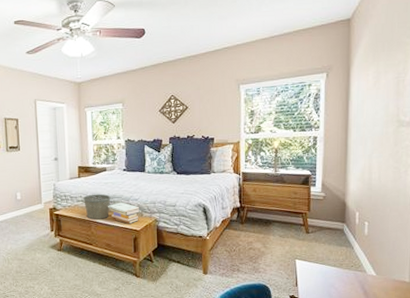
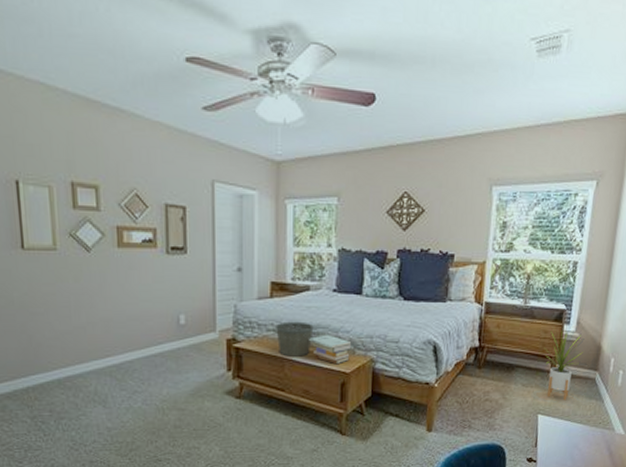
house plant: none [295,189,330,248] -> present [544,326,583,401]

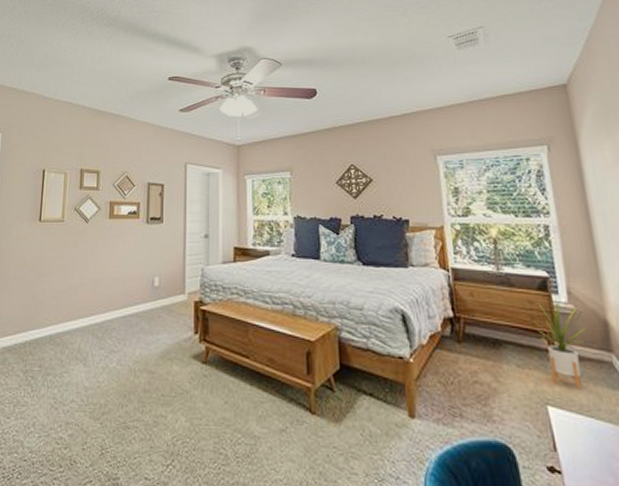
basket: present [276,321,314,357] -> none [239,285,275,322]
books: present [309,335,352,365] -> none [271,299,314,332]

